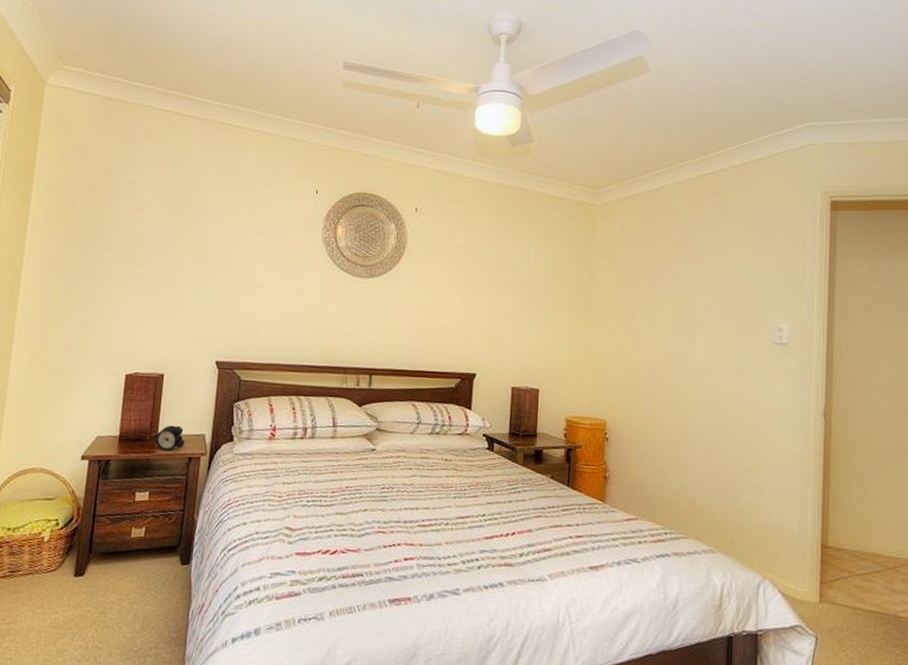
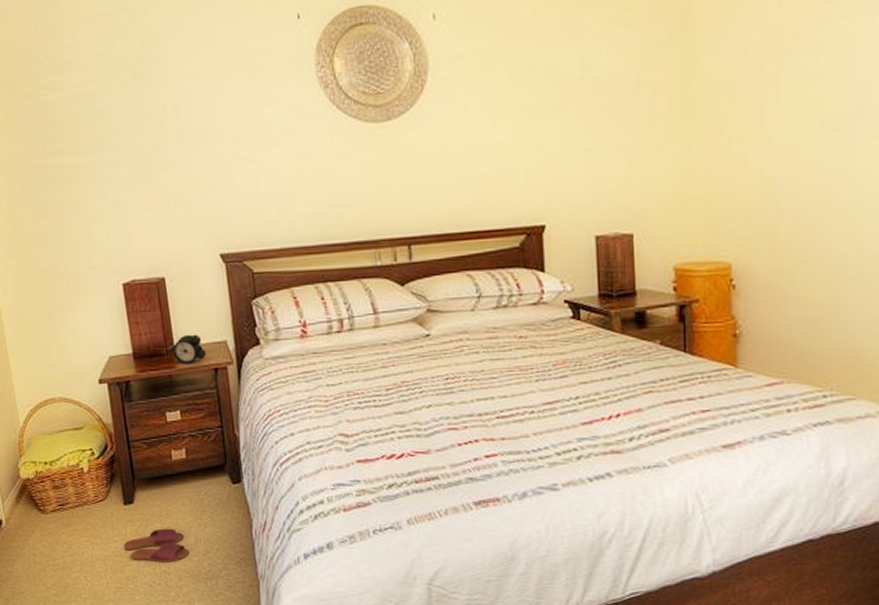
slippers: none [63,602,126,638] -> present [124,528,190,563]

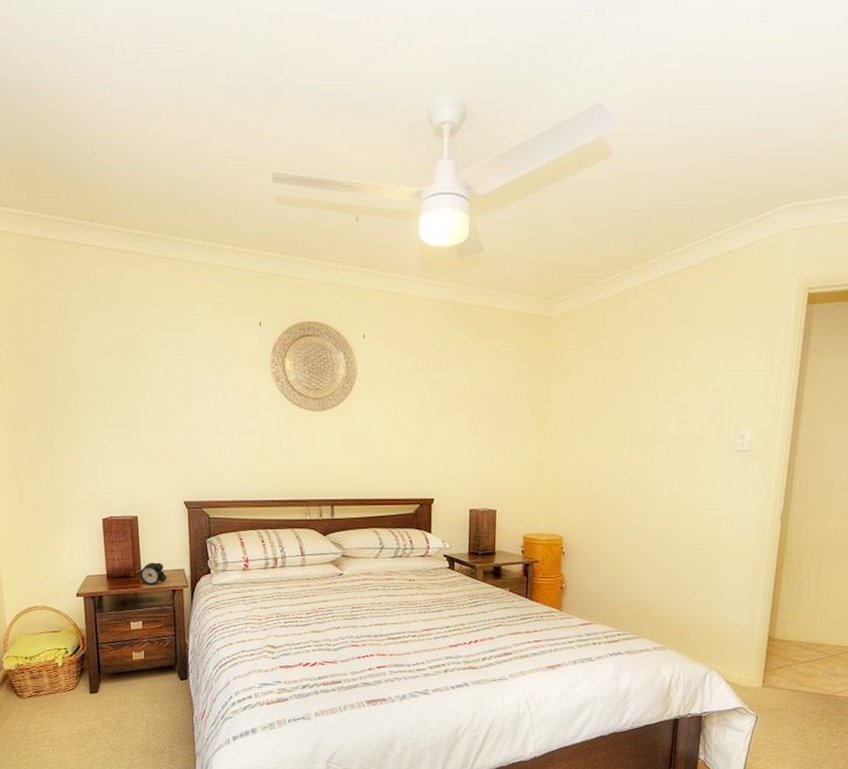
slippers: present [124,528,190,563] -> none [88,713,142,740]

